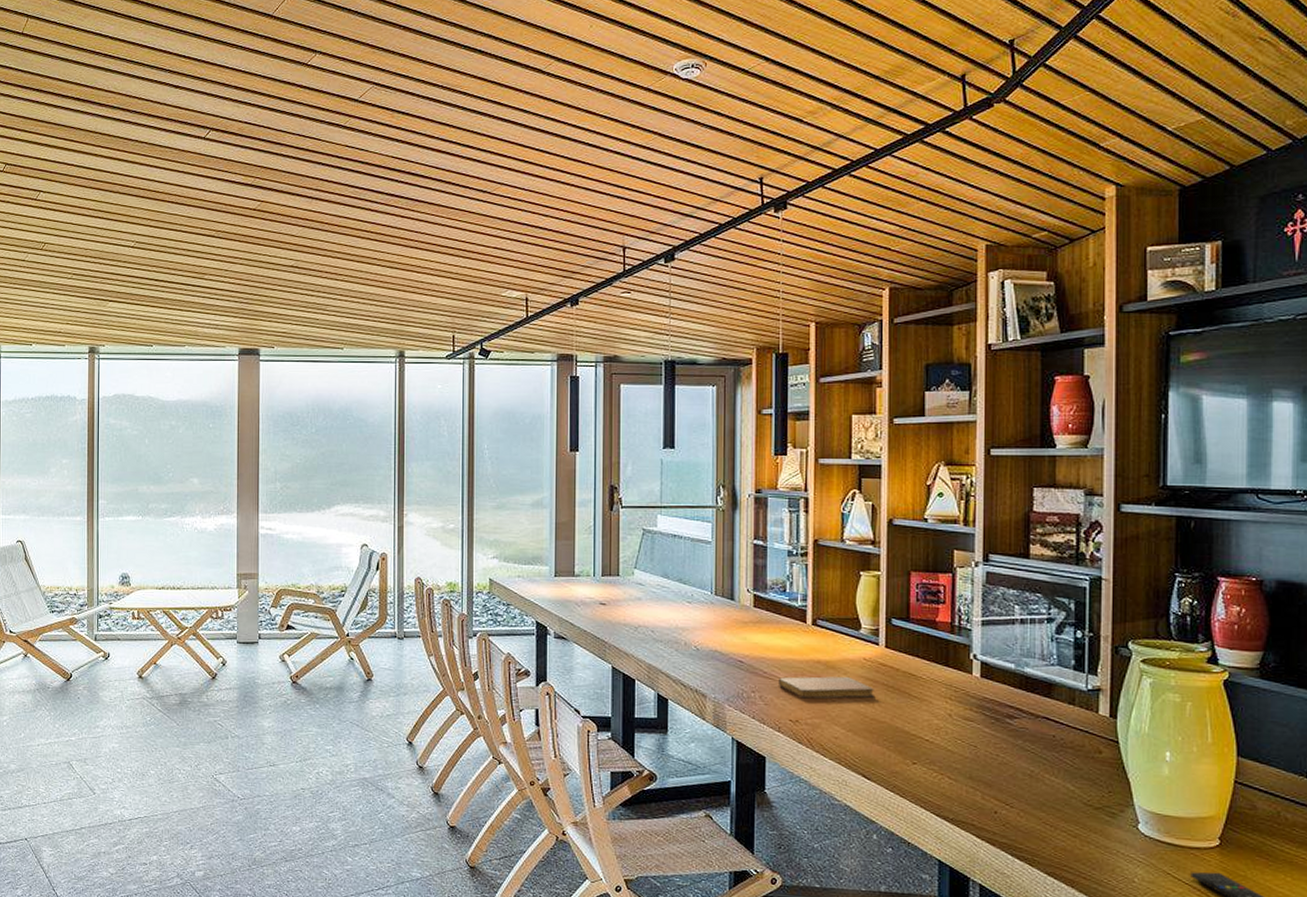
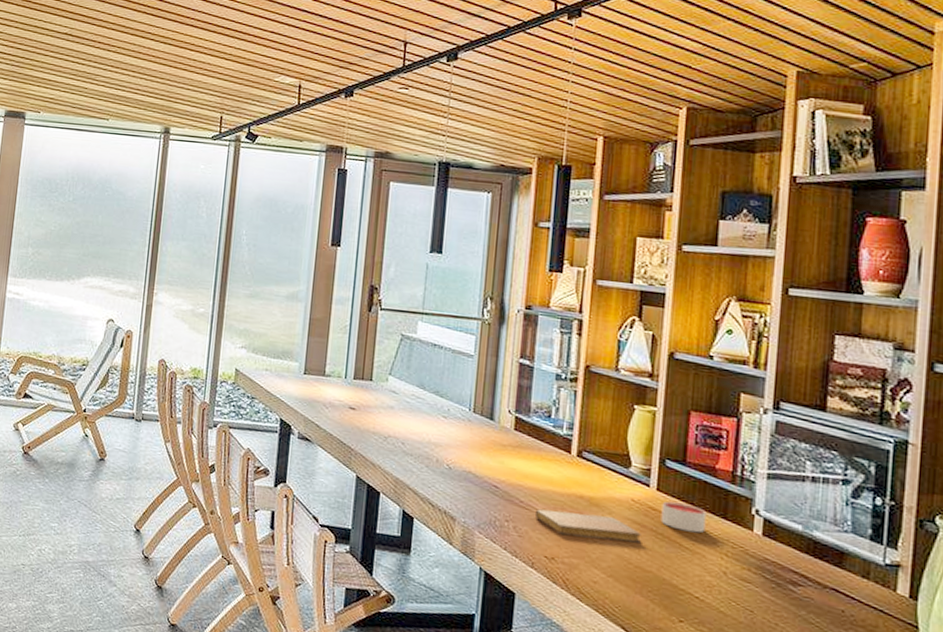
candle: none [891,656,931,682] -> present [661,501,707,533]

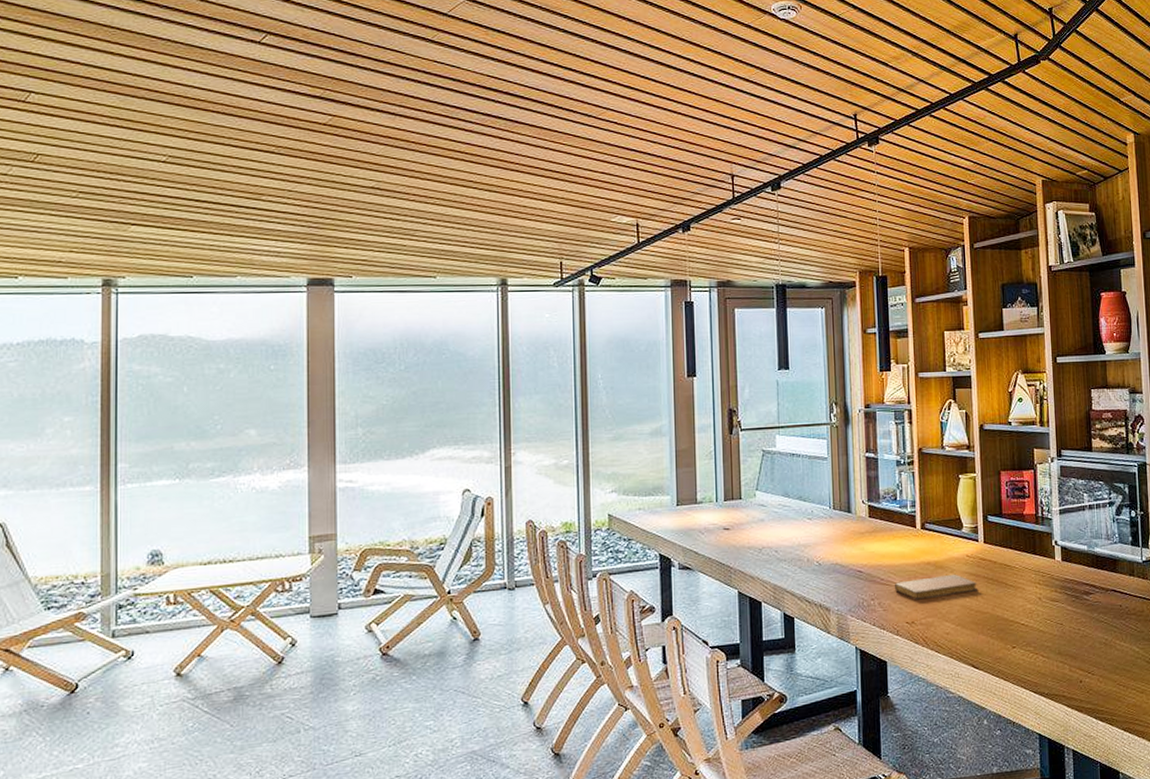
candle: present [661,501,707,533] -> none [989,548,1022,572]

